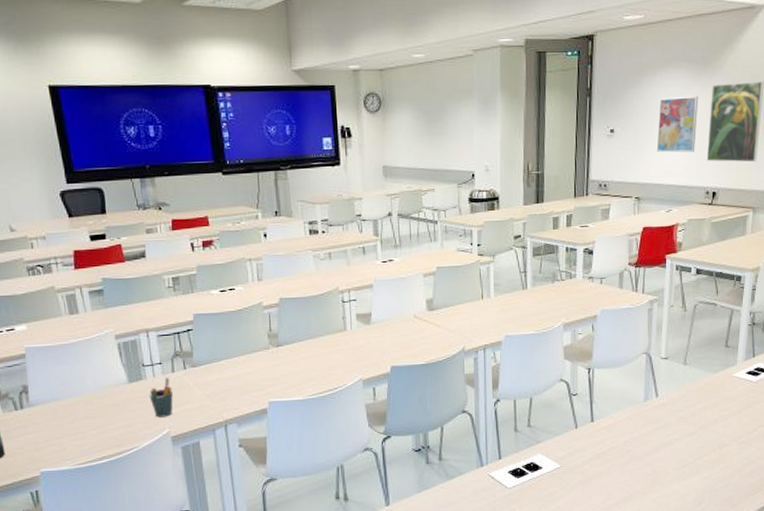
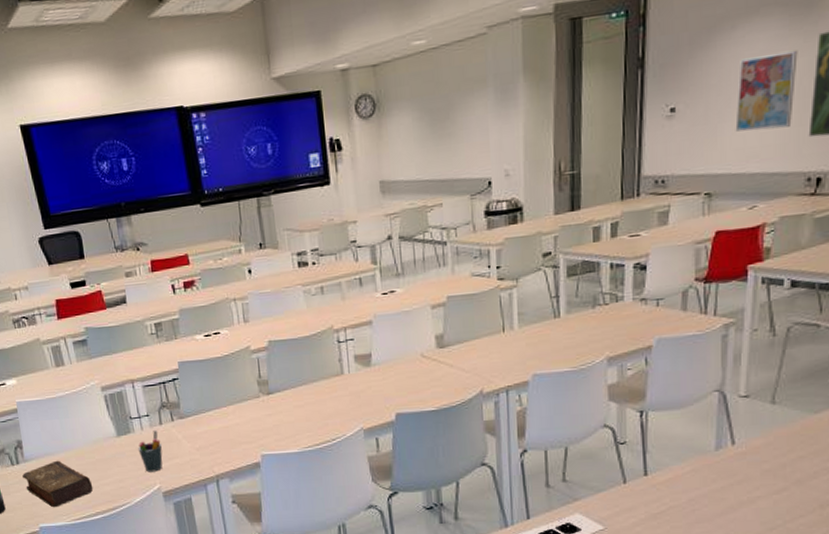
book: none [26,405,101,453] -> present [22,460,94,508]

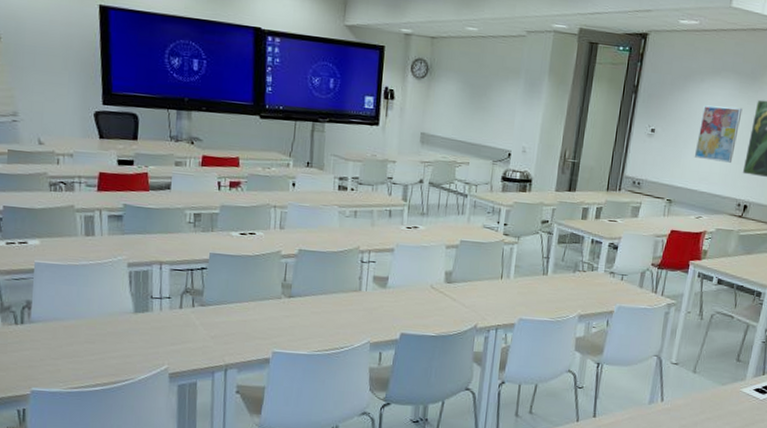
book: present [22,460,94,508] -> none [24,326,98,373]
pen holder: present [138,430,163,472] -> none [153,313,177,353]

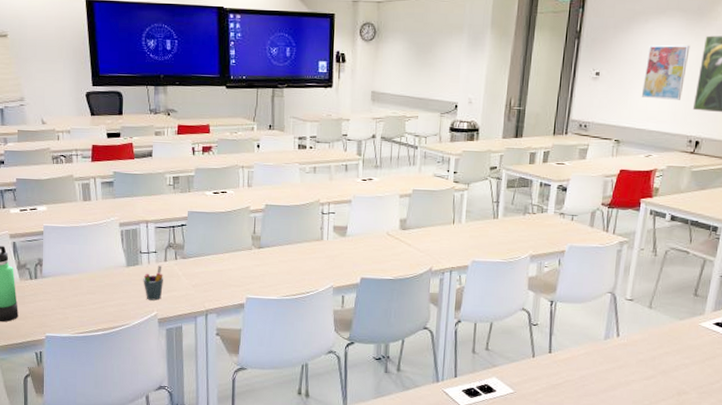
pen holder: none [153,313,177,353] -> present [143,266,163,301]

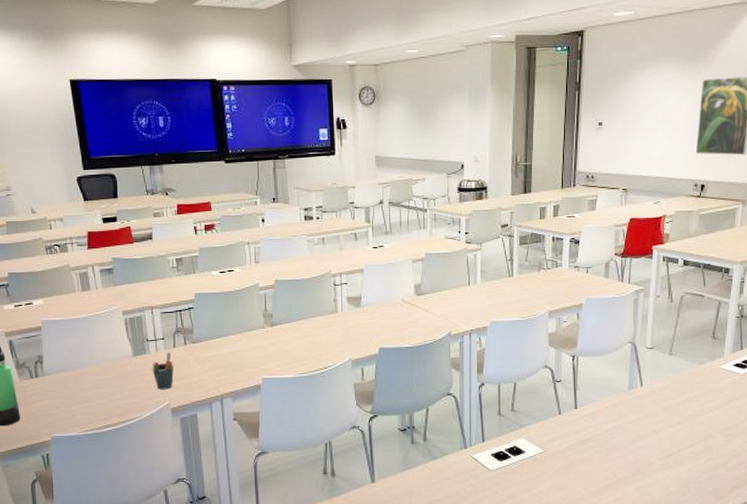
wall art: present [641,44,690,100] -> none [644,89,688,146]

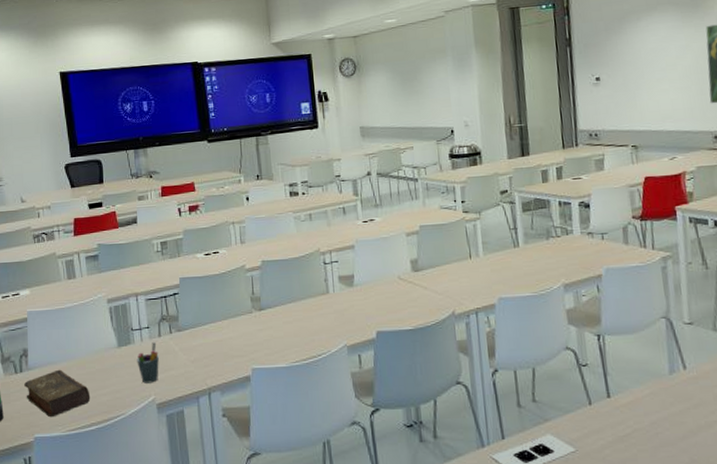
book: none [40,375,107,419] -> present [24,369,91,418]

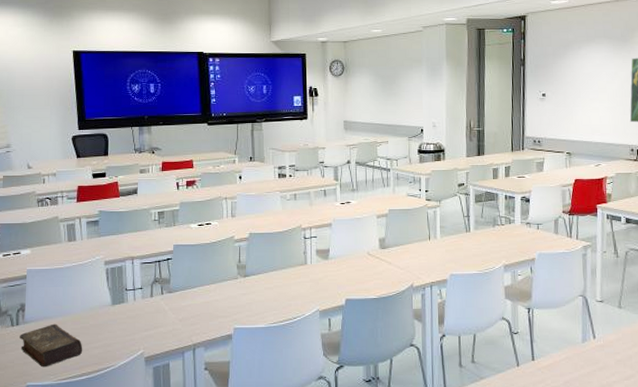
pen holder: present [137,342,159,383] -> none [129,302,150,339]

